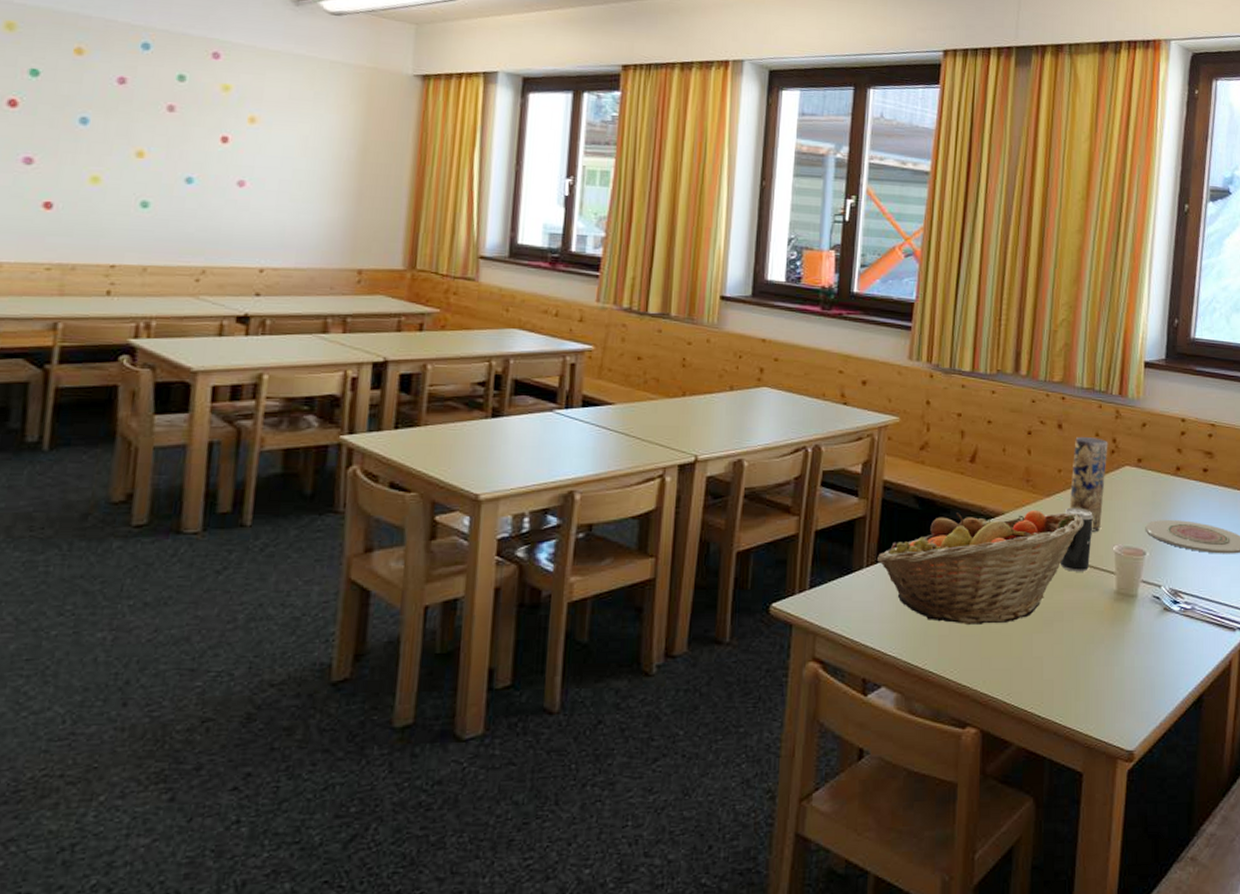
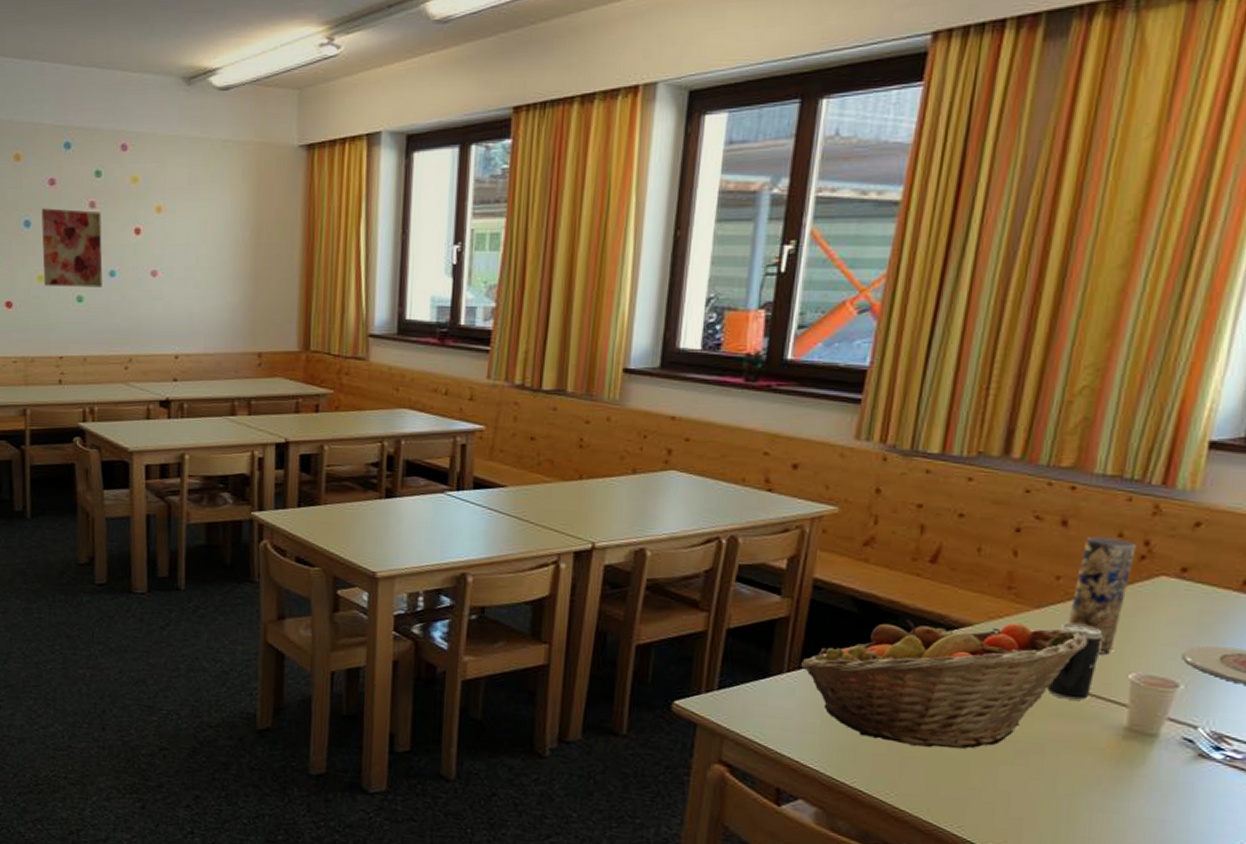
wall art: none [98,106,182,194] -> present [42,208,103,288]

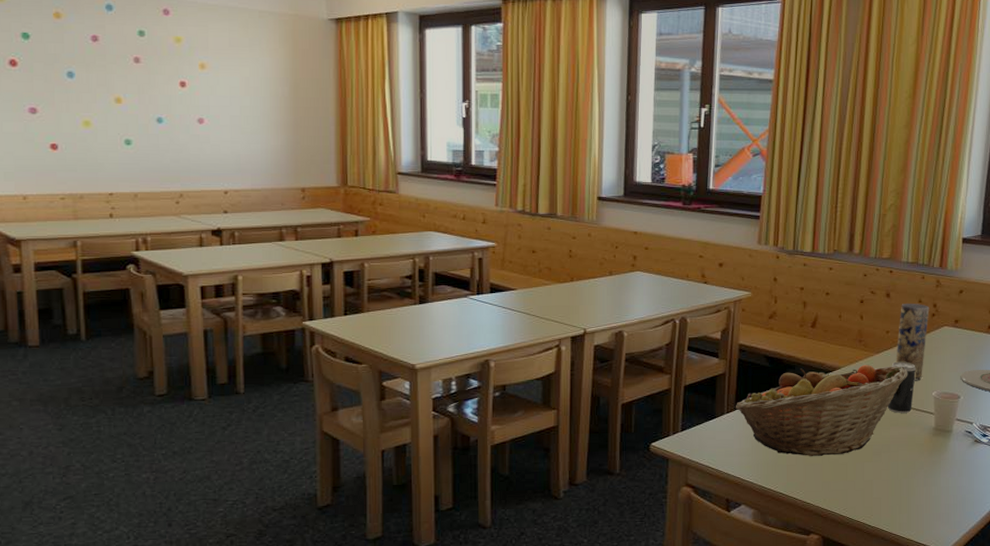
wall art: present [42,208,103,288] -> none [85,61,150,132]

